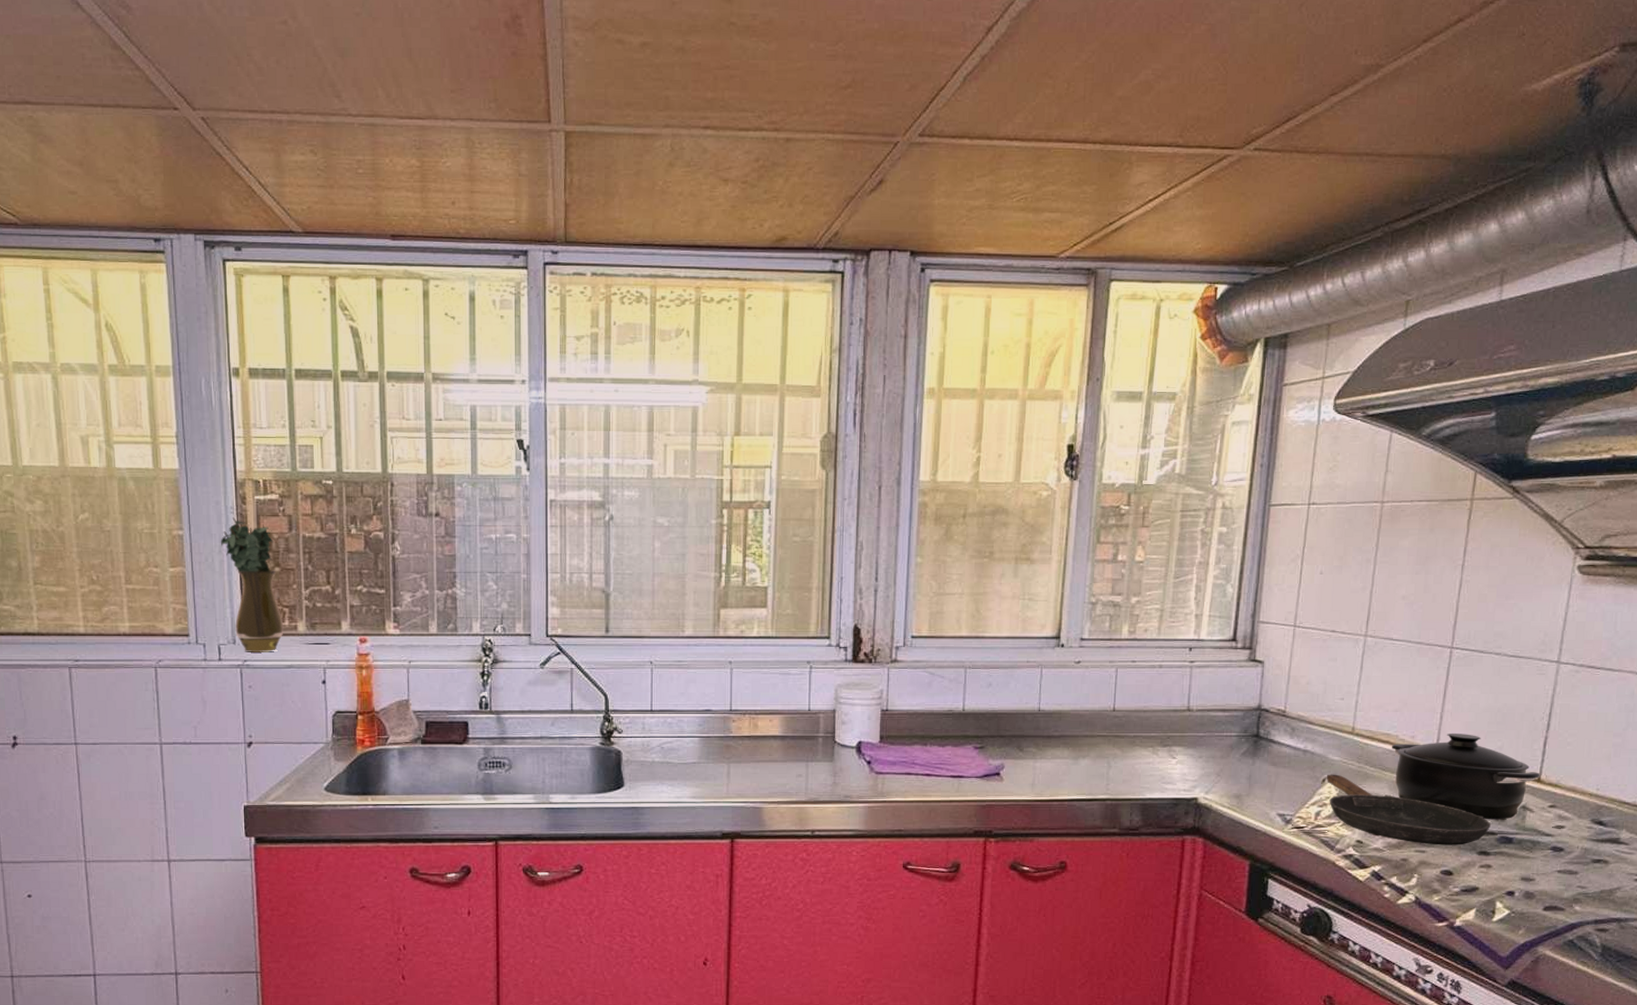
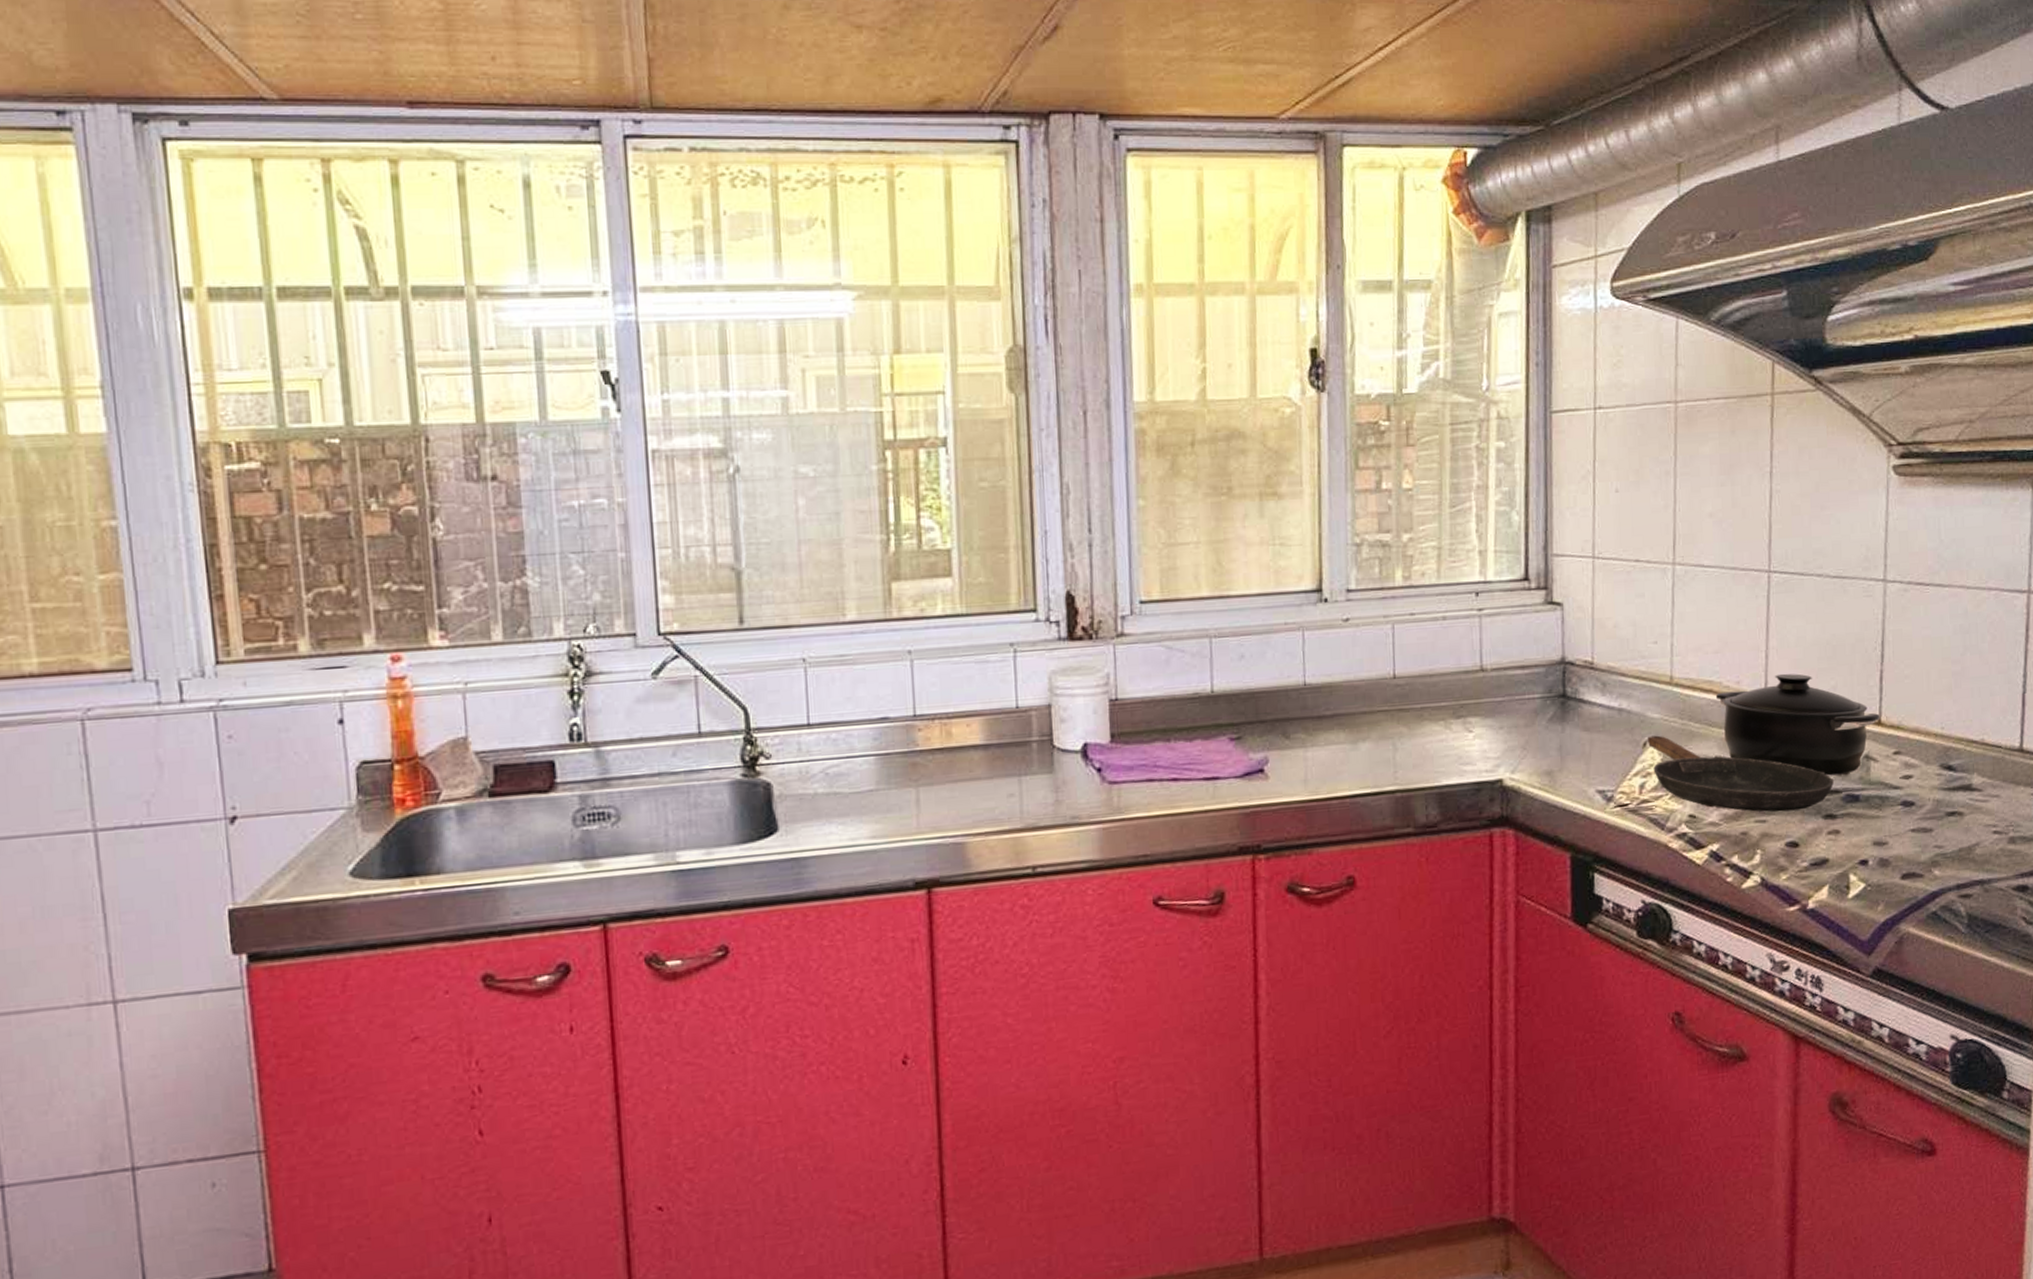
vase: present [220,517,284,652] -> none [175,497,278,688]

